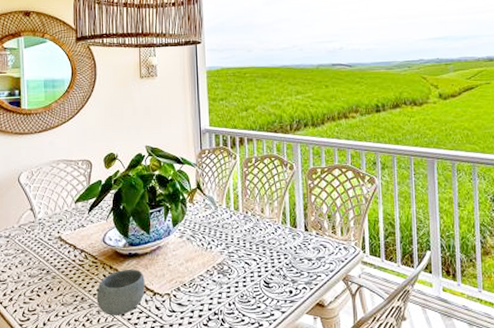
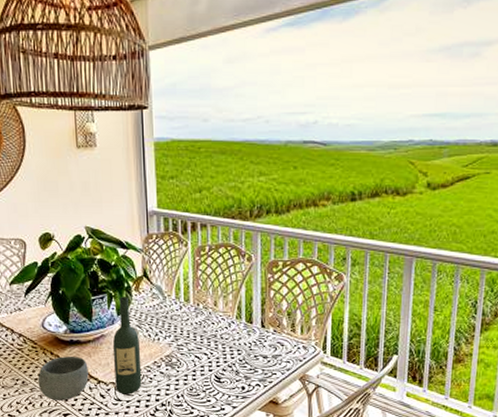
wine bottle: none [168,208,196,305] -> present [112,297,142,394]

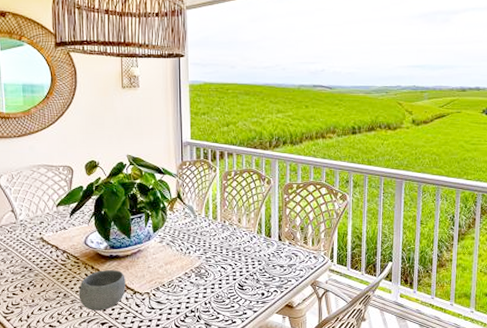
wine bottle: present [112,297,142,394] -> none [148,216,174,303]

